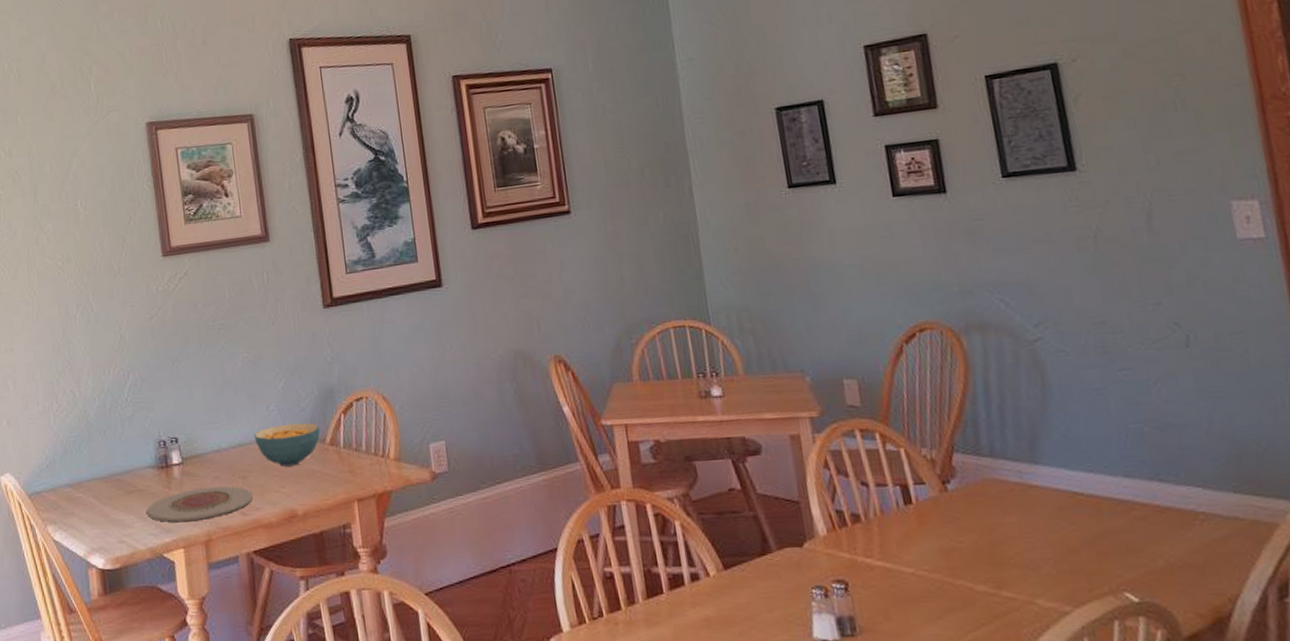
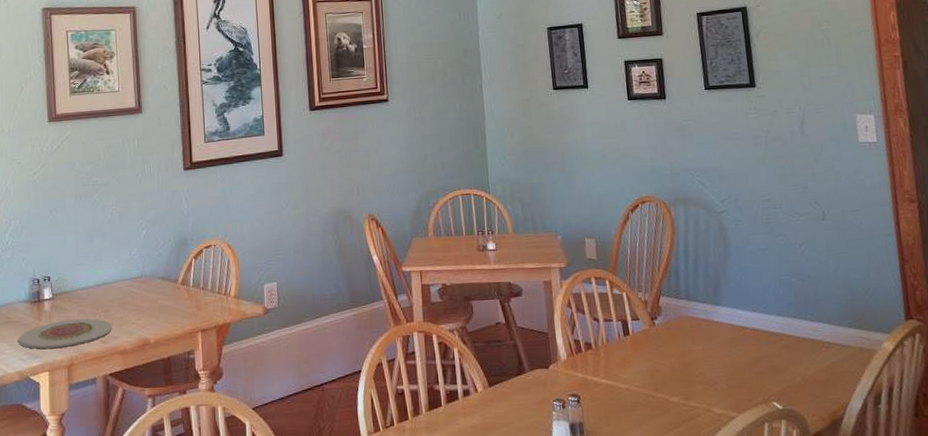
cereal bowl: present [253,422,320,467] -> none [117,265,173,302]

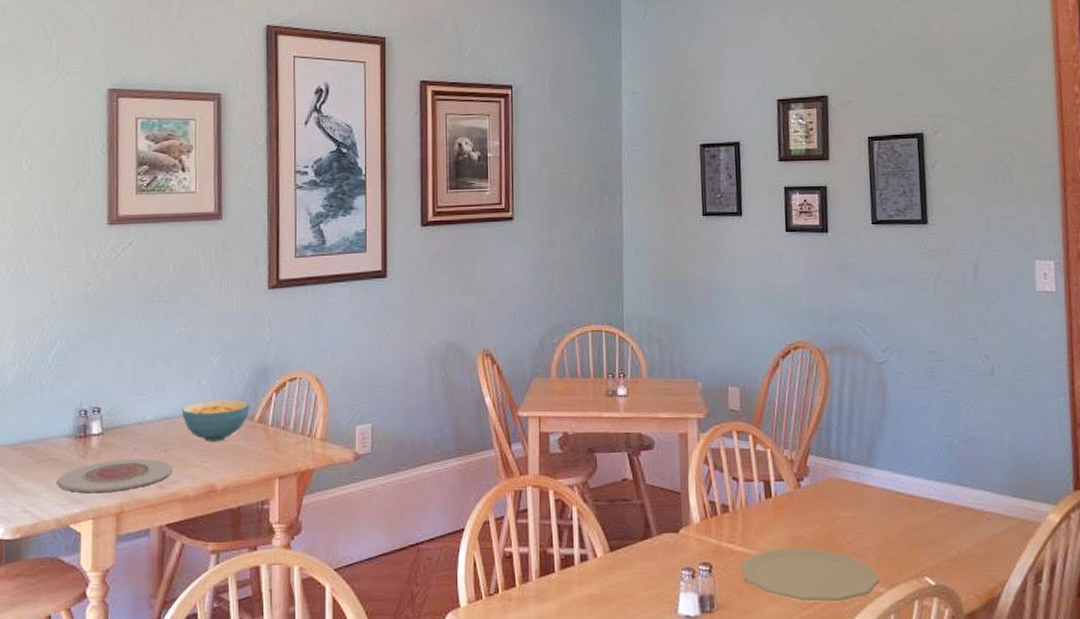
cereal bowl: none [117,265,173,302] -> present [181,399,249,442]
plate: none [605,378,732,427] -> present [740,547,880,603]

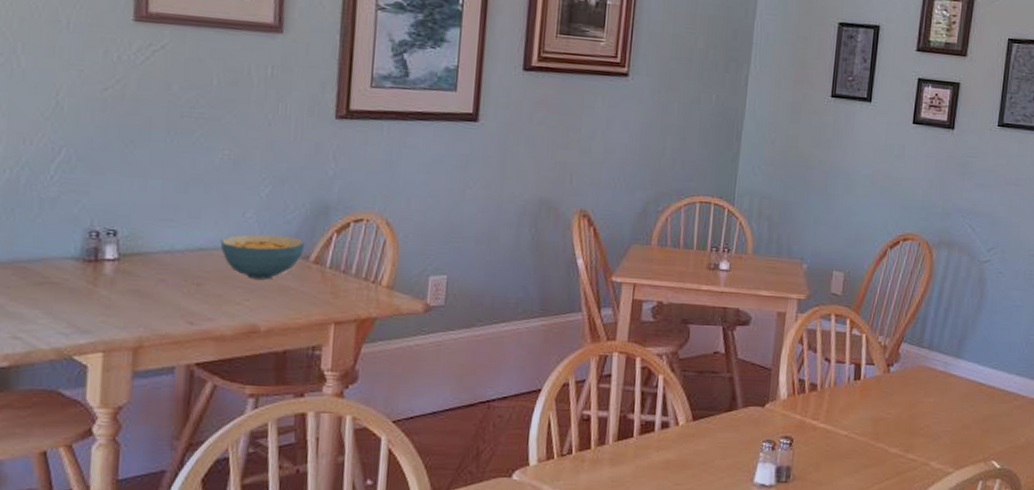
plate: present [57,458,173,494] -> none [58,289,207,325]
plate: present [740,547,880,603] -> none [820,427,951,479]

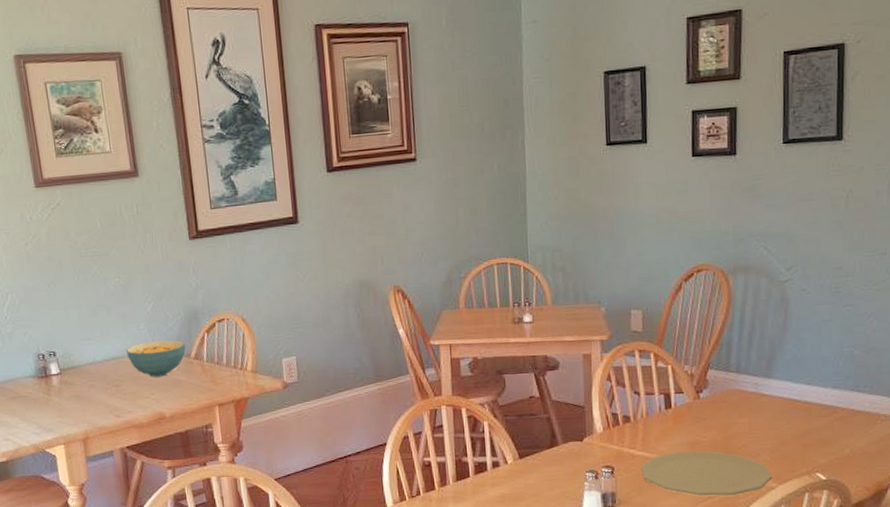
plate: none [820,427,951,479] -> present [640,450,773,497]

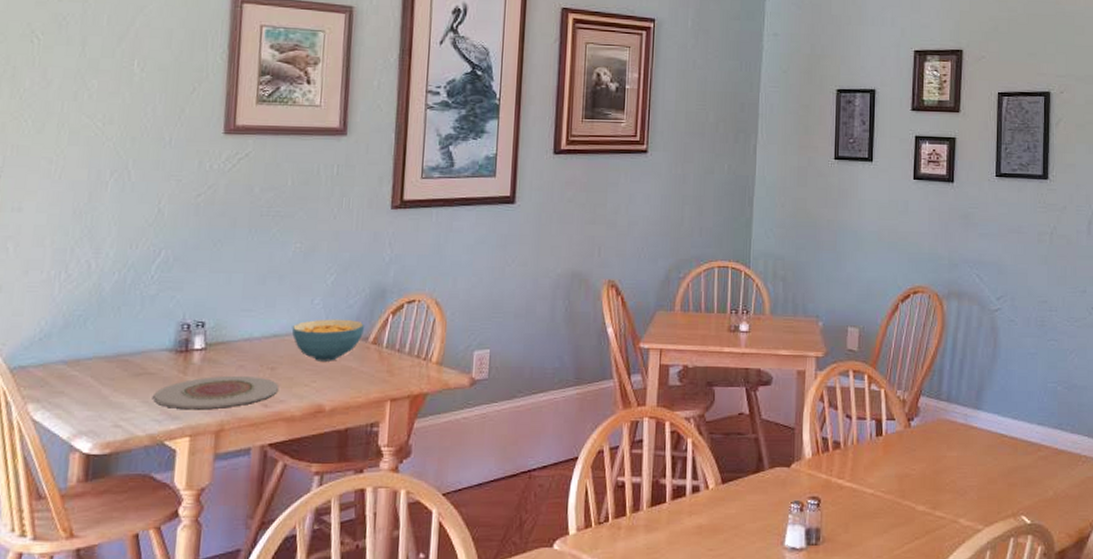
plate: none [29,393,126,424] -> present [153,375,279,410]
plate: present [640,450,773,497] -> none [847,485,980,538]

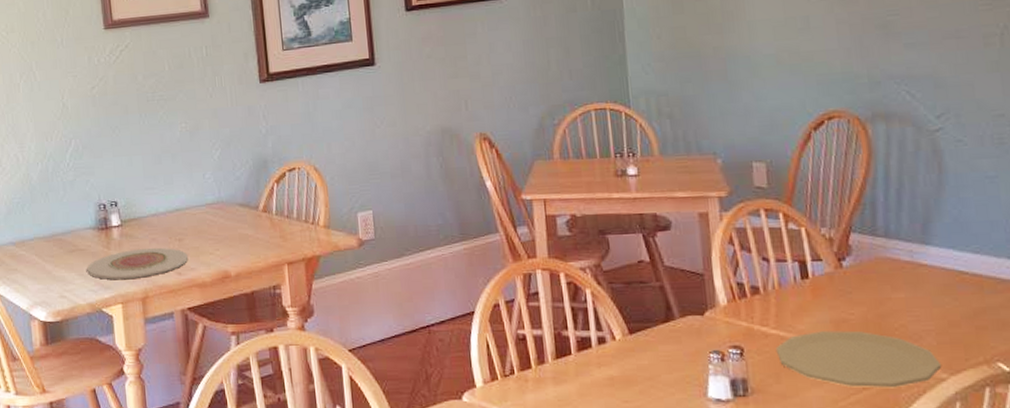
cereal bowl: present [291,319,364,361] -> none [190,190,253,231]
plate: none [847,485,980,538] -> present [775,330,942,388]

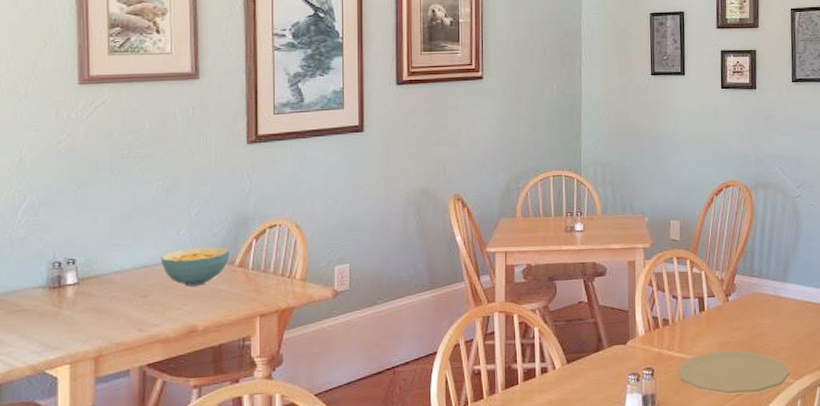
plate: present [87,247,189,280] -> none [31,304,153,340]
cereal bowl: none [190,190,253,231] -> present [160,246,229,287]

